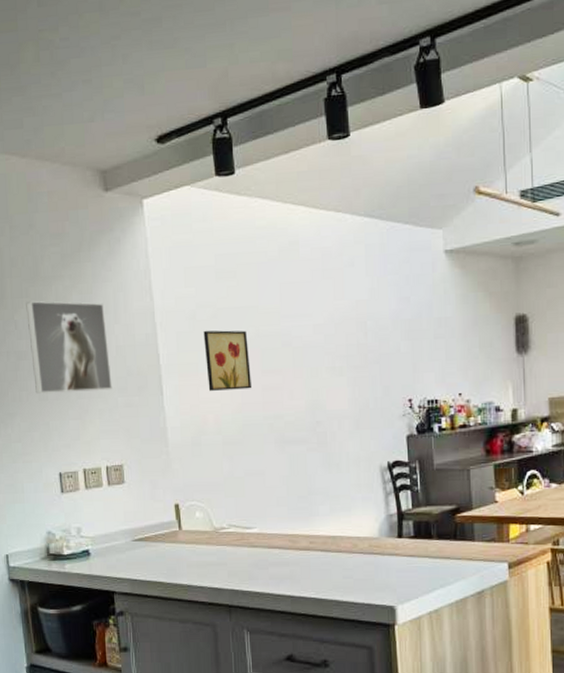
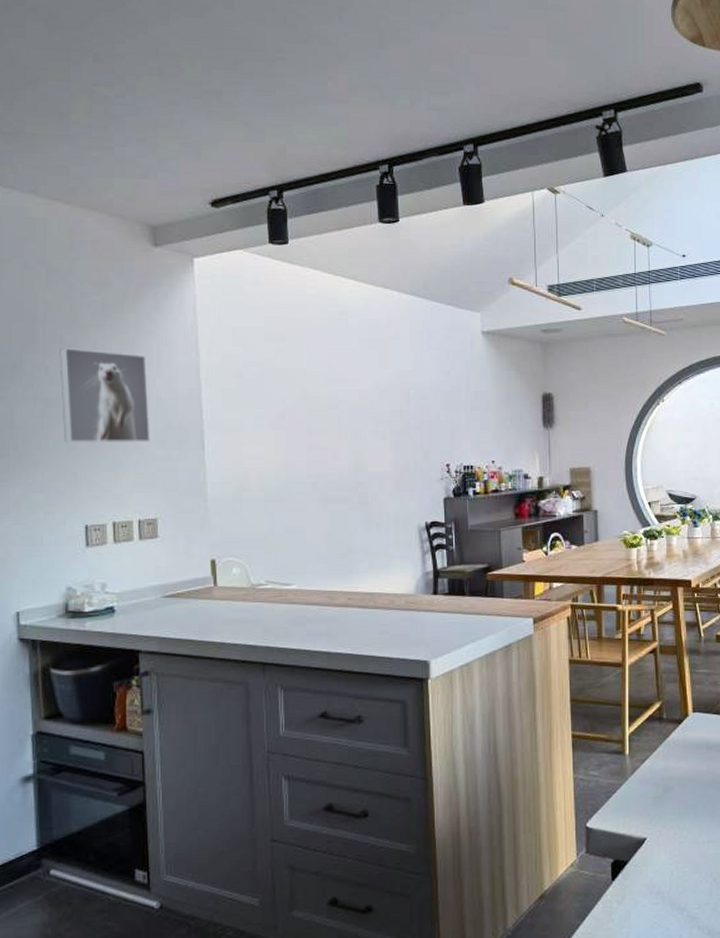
wall art: present [203,330,253,391] -> none [249,388,297,448]

